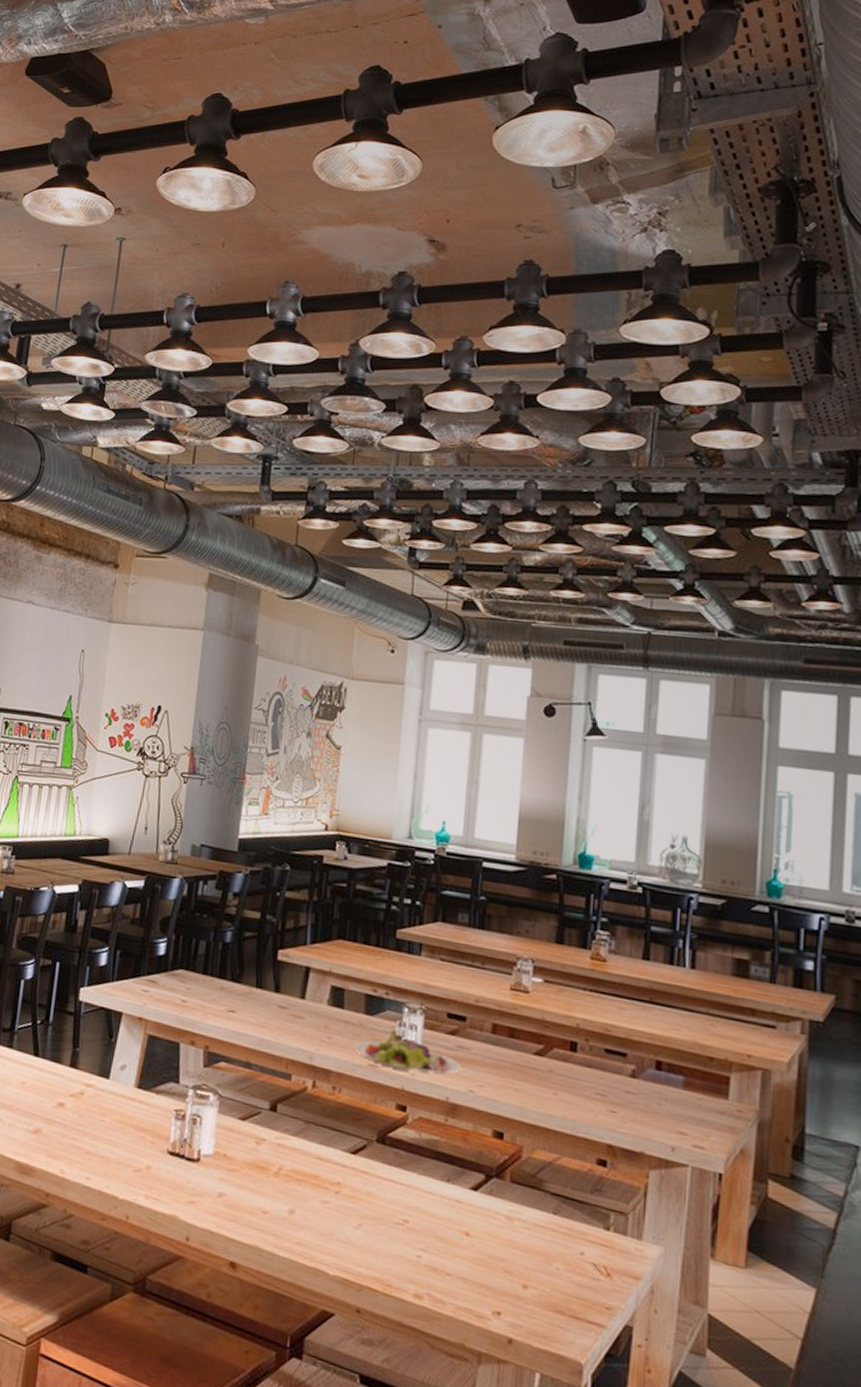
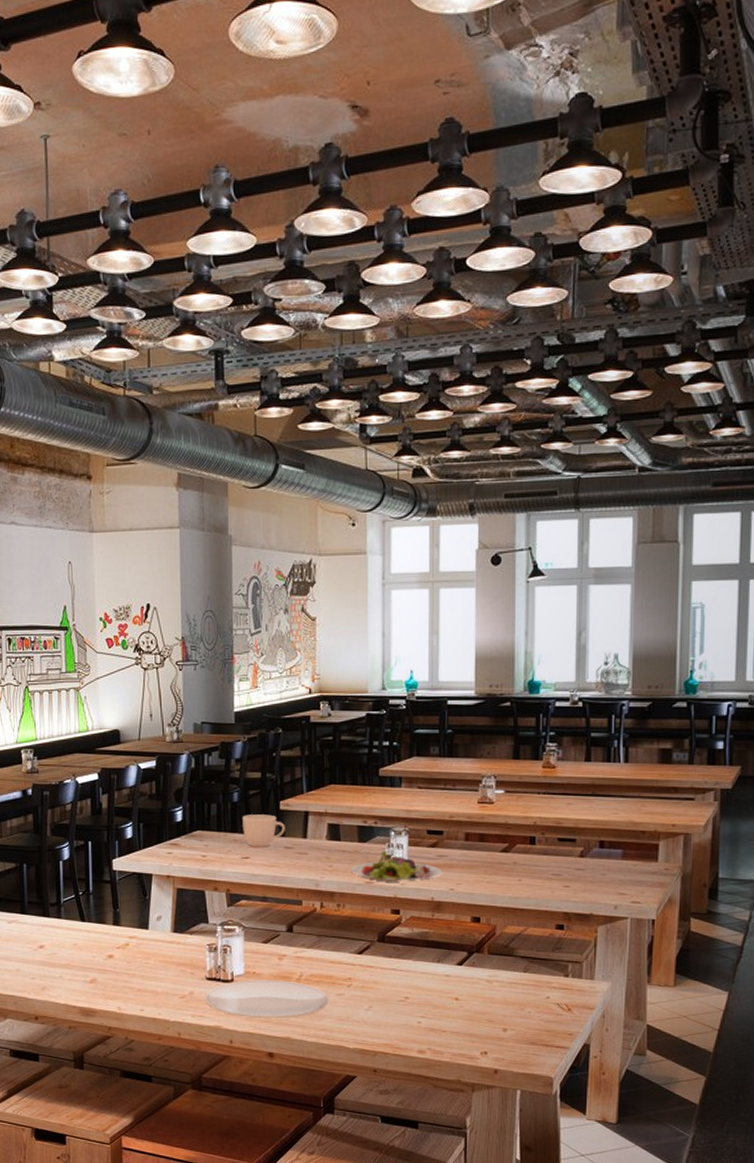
plate: none [163,1162,311,1222] -> present [204,980,329,1019]
cup: none [232,959,281,1003] -> present [242,814,285,848]

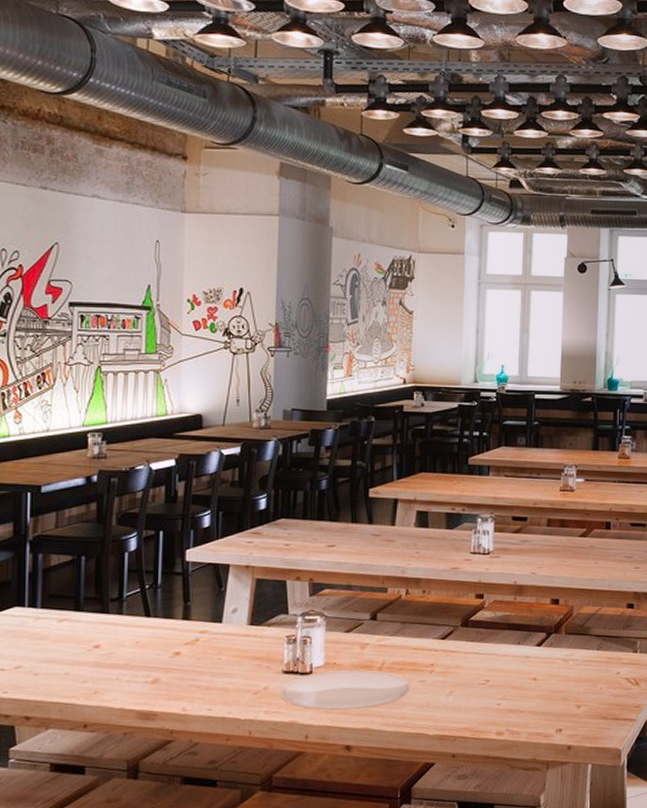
cup: present [242,814,285,848] -> none [329,502,374,536]
salad plate: present [350,851,442,882] -> none [437,537,525,568]

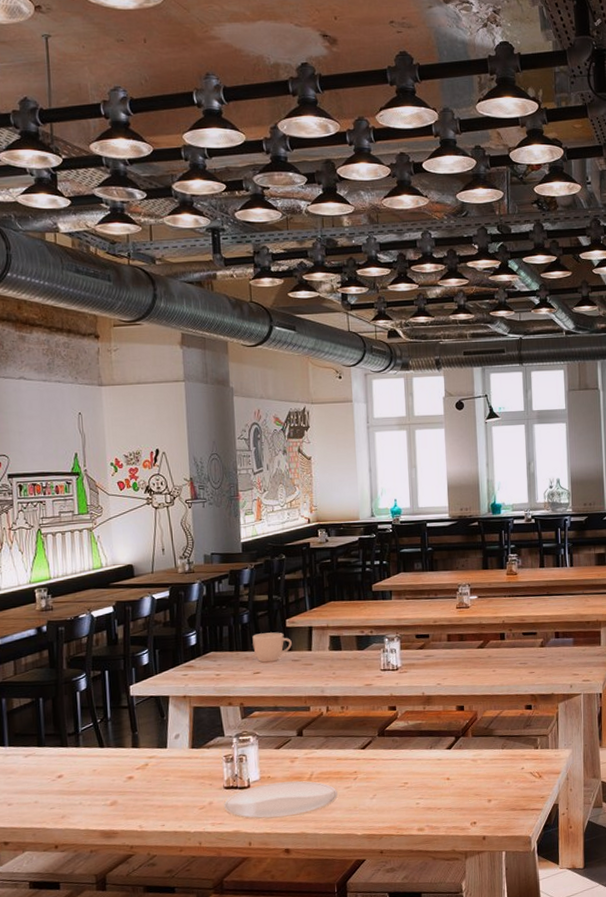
cup: none [329,502,374,536] -> present [252,632,292,664]

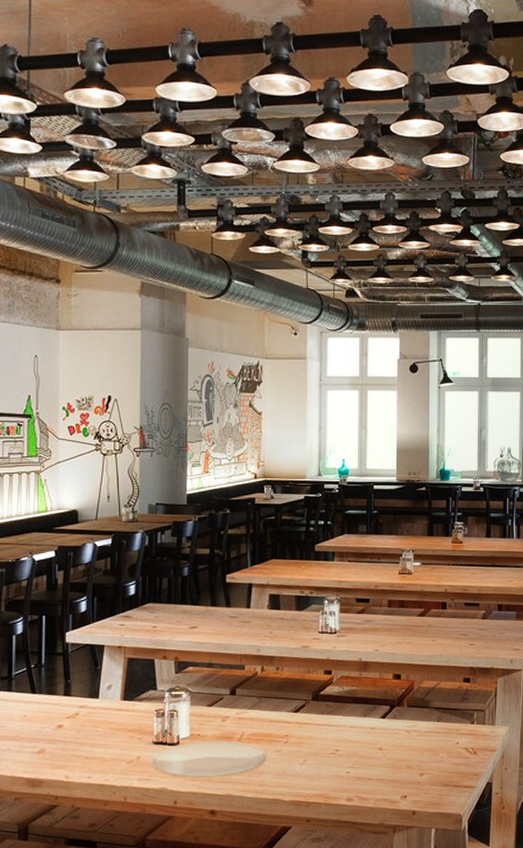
cup: present [252,632,292,664] -> none [191,587,231,618]

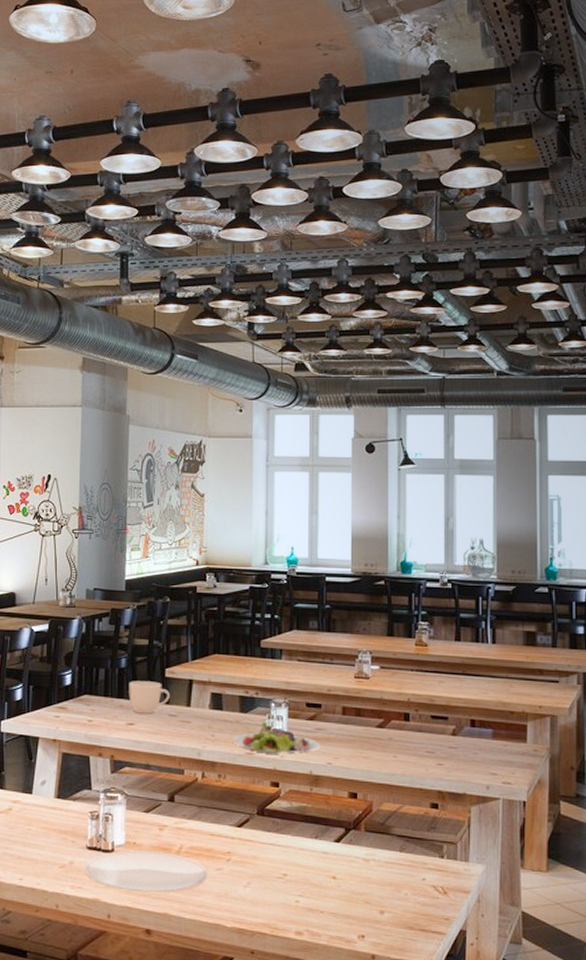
cup: none [191,587,231,618] -> present [129,681,170,715]
salad plate: none [289,617,368,646] -> present [232,722,320,755]

